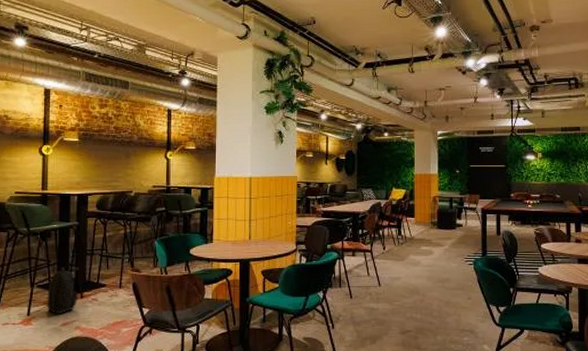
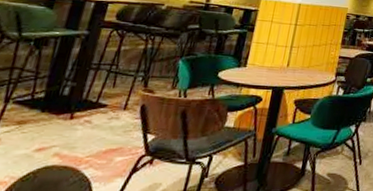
backpack: present [47,267,79,315] -> none [20,81,68,138]

